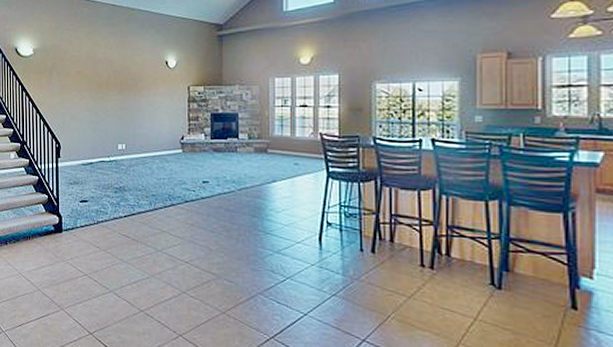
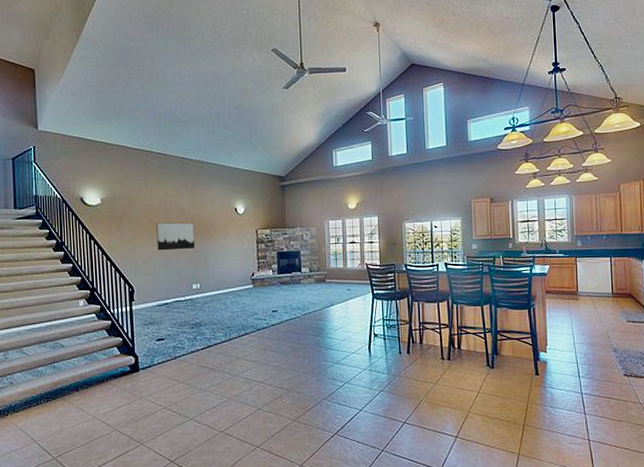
wall art: none [84,75,122,106] -> present [156,222,195,251]

